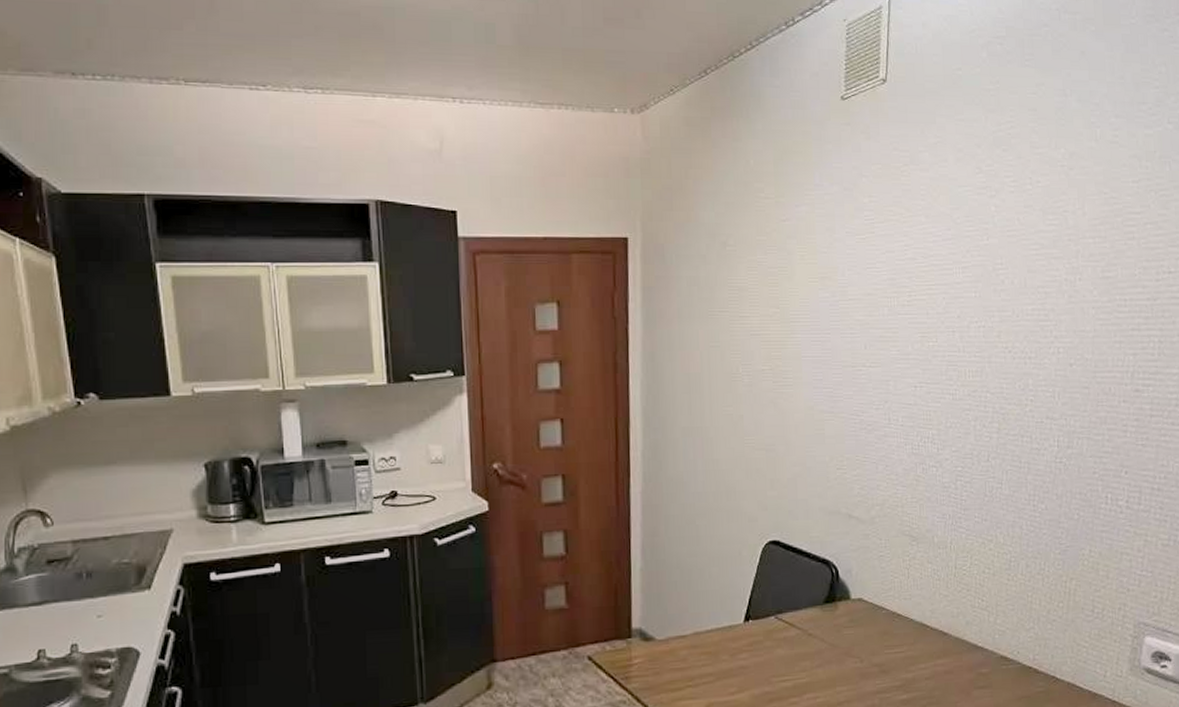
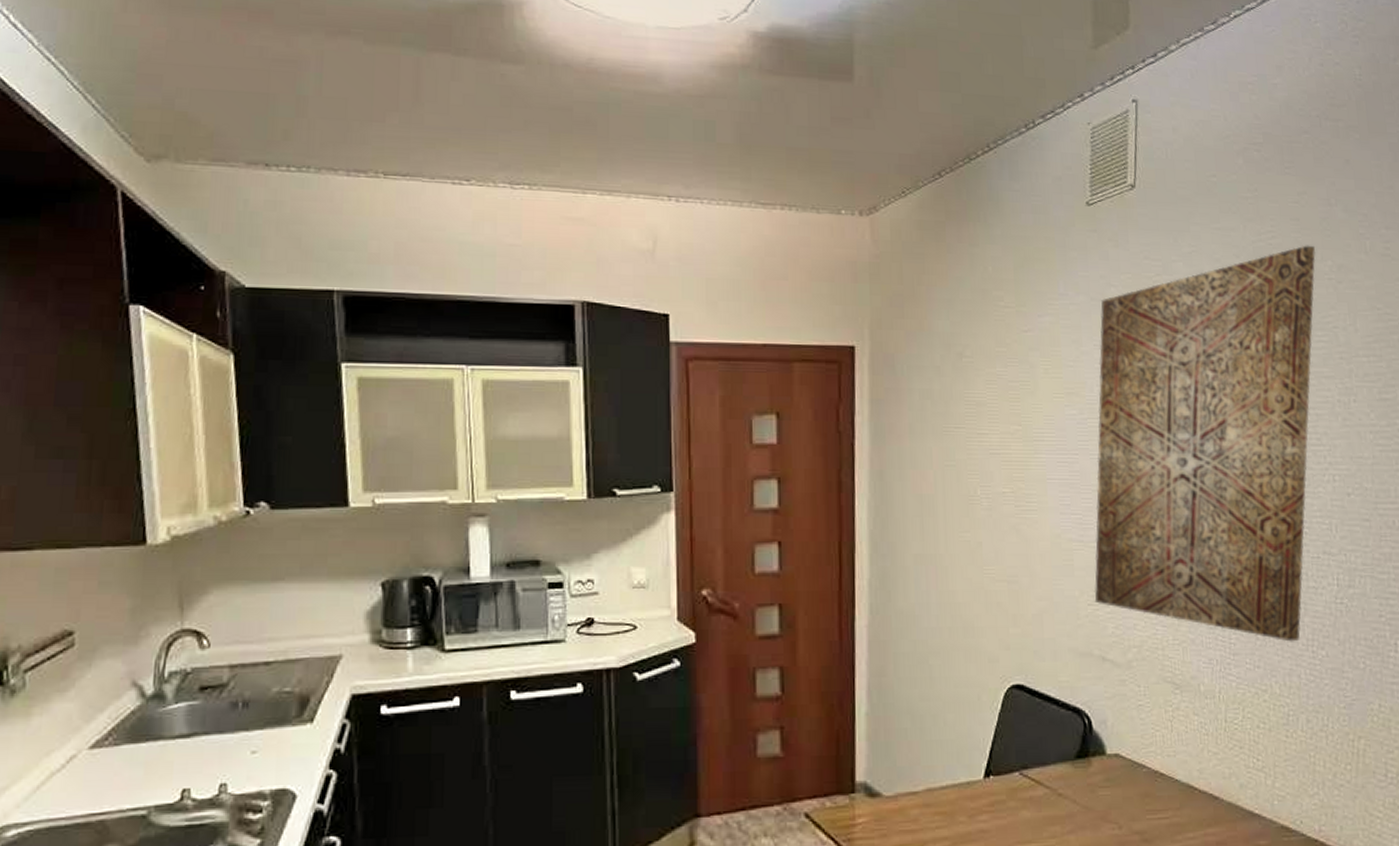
wall art: none [842,134,1050,498] -> present [1094,245,1316,642]

